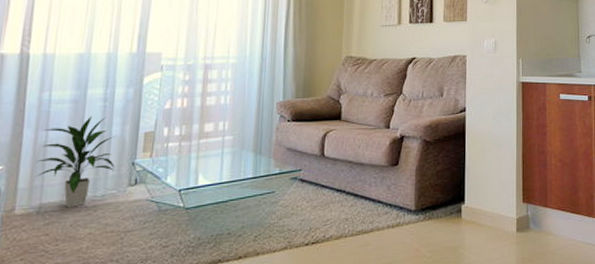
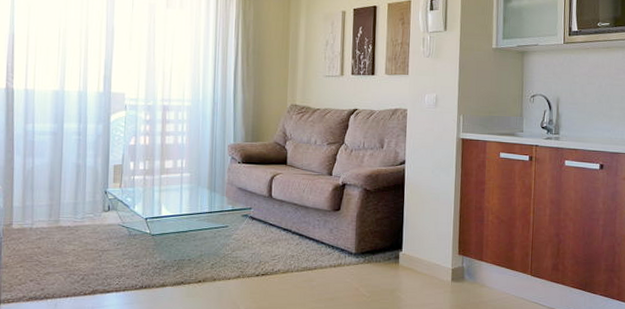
indoor plant: present [35,116,115,207] -> none [26,148,91,226]

